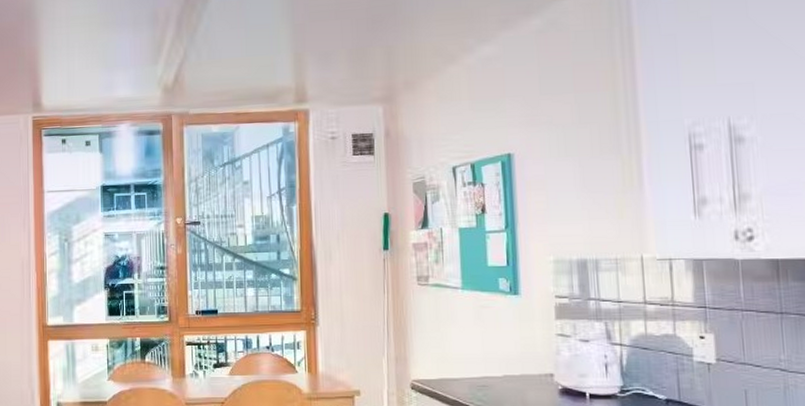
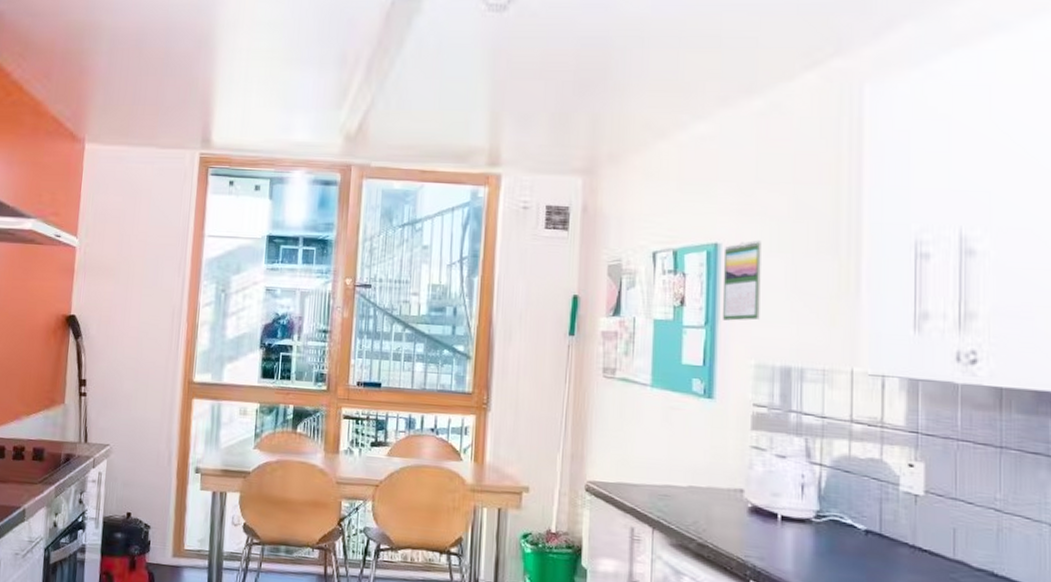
calendar: none [516,146,554,223] -> present [722,239,761,321]

